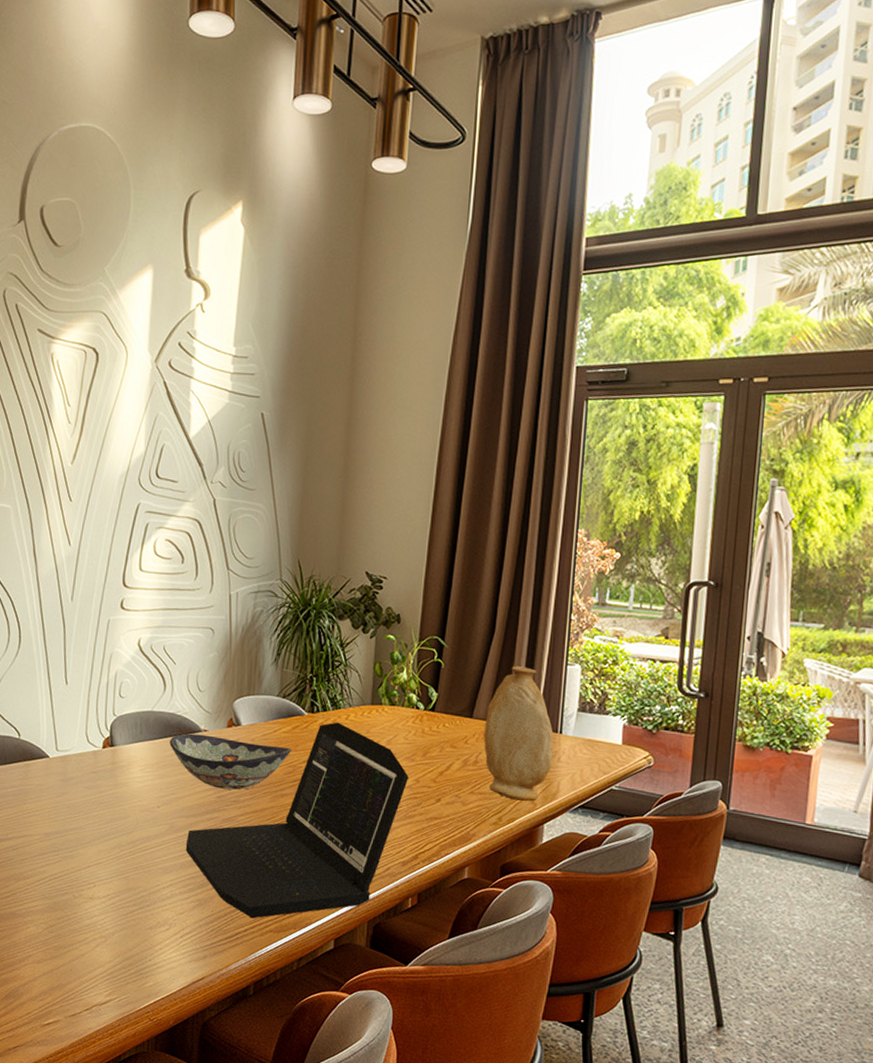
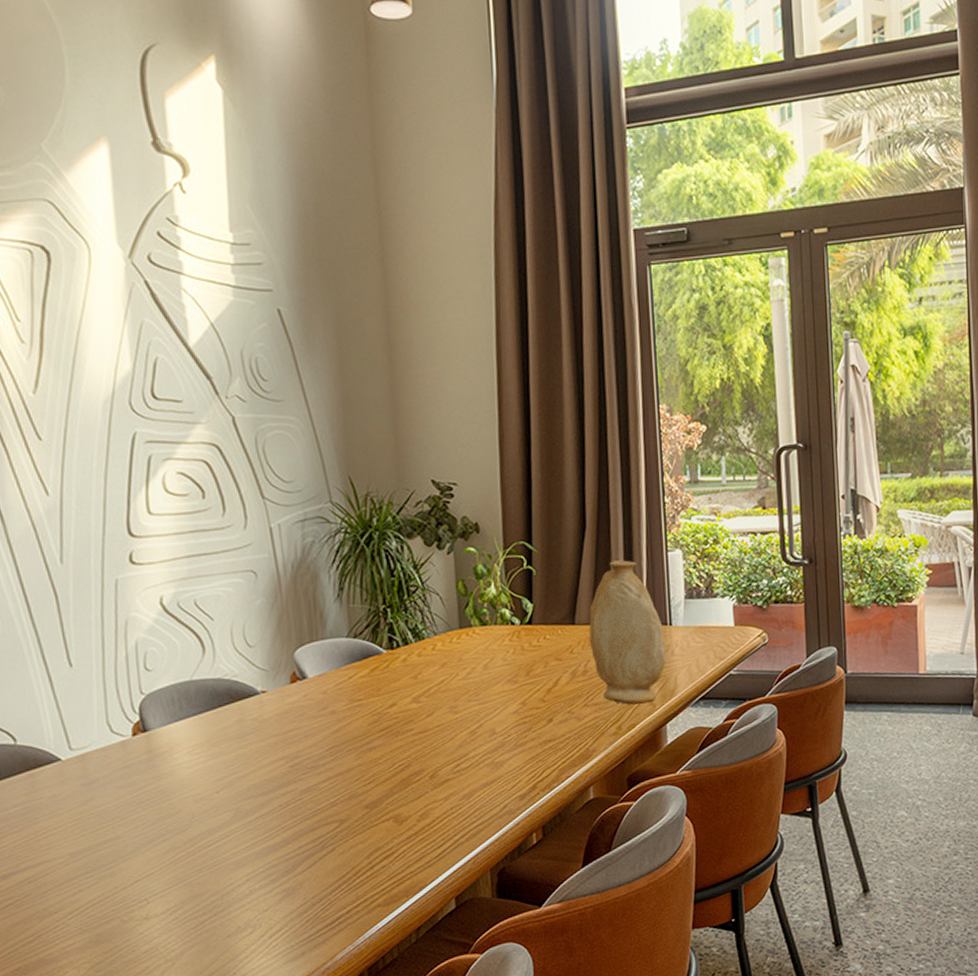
decorative bowl: present [170,733,291,790] -> none [220,694,373,756]
laptop: present [186,722,409,919] -> none [259,654,514,897]

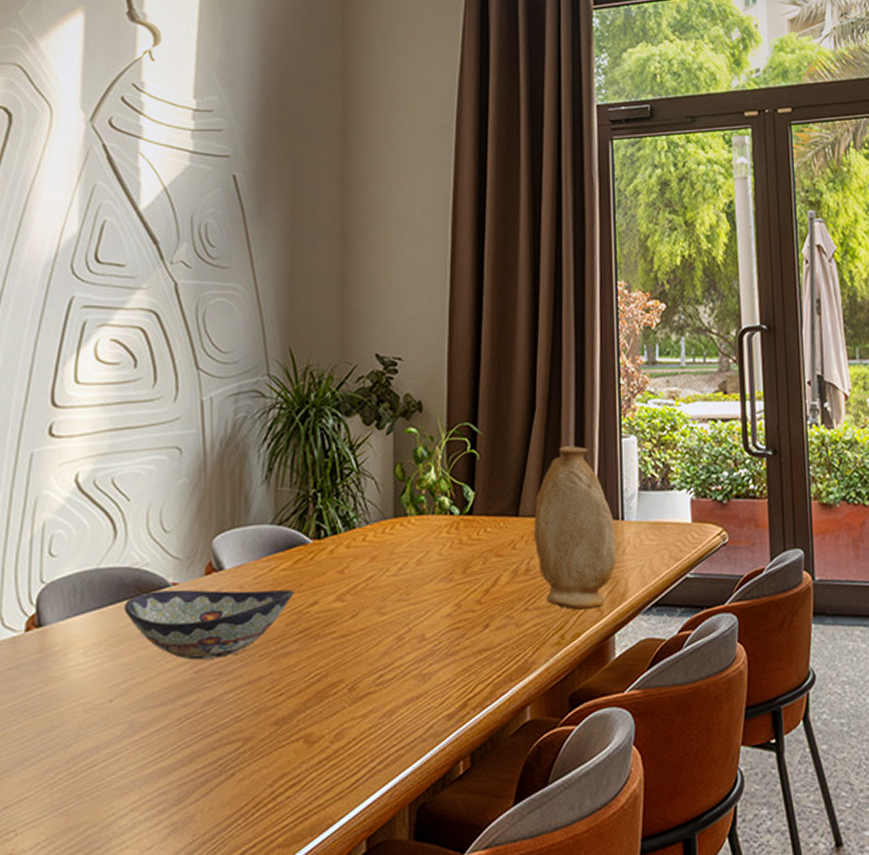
decorative bowl: none [220,694,373,756] -> present [124,589,293,660]

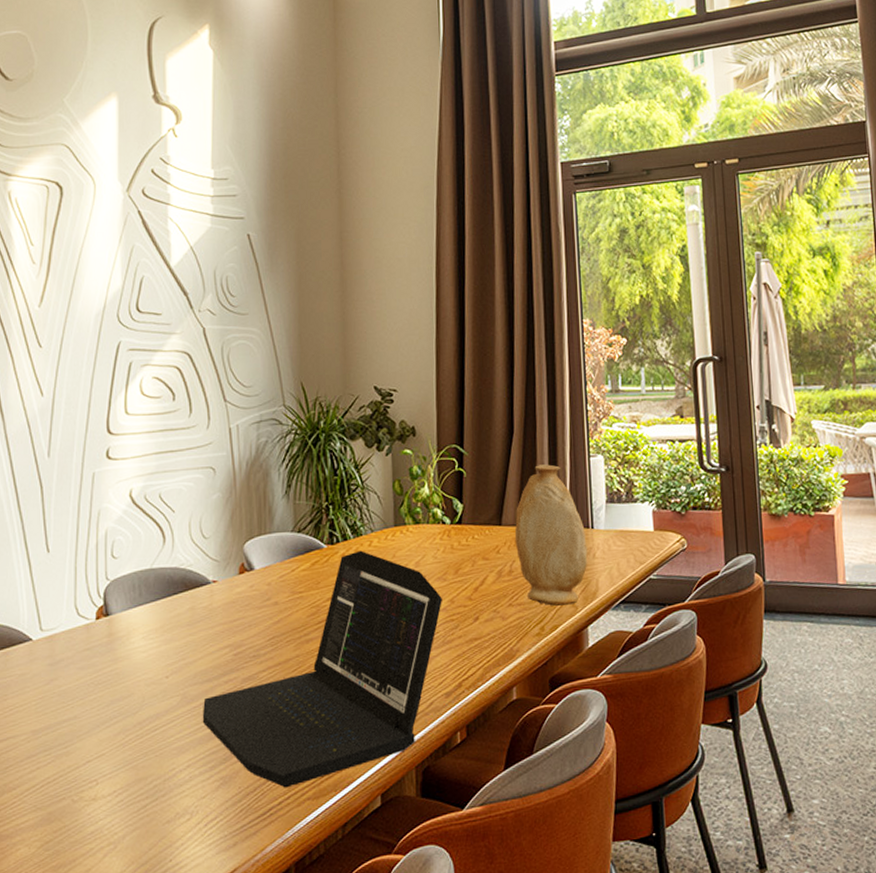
decorative bowl: present [124,589,293,660] -> none [175,586,313,645]
laptop: none [153,546,447,834] -> present [203,550,442,788]

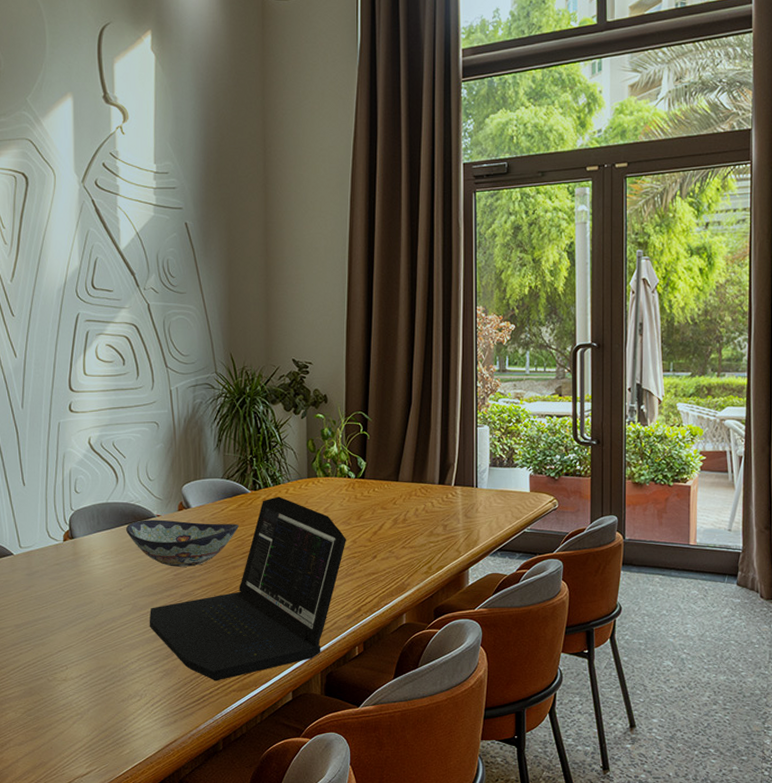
decorative bowl: none [175,586,313,645] -> present [126,519,239,567]
vase: present [514,464,588,606] -> none [409,432,471,550]

